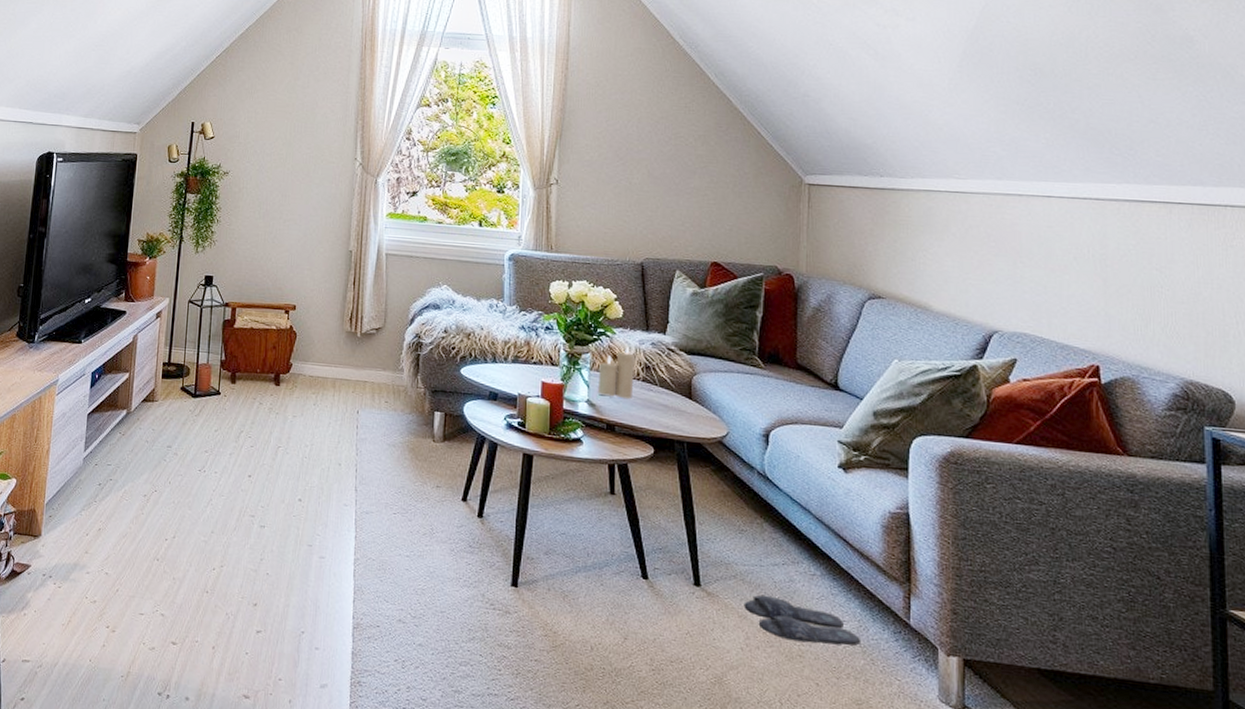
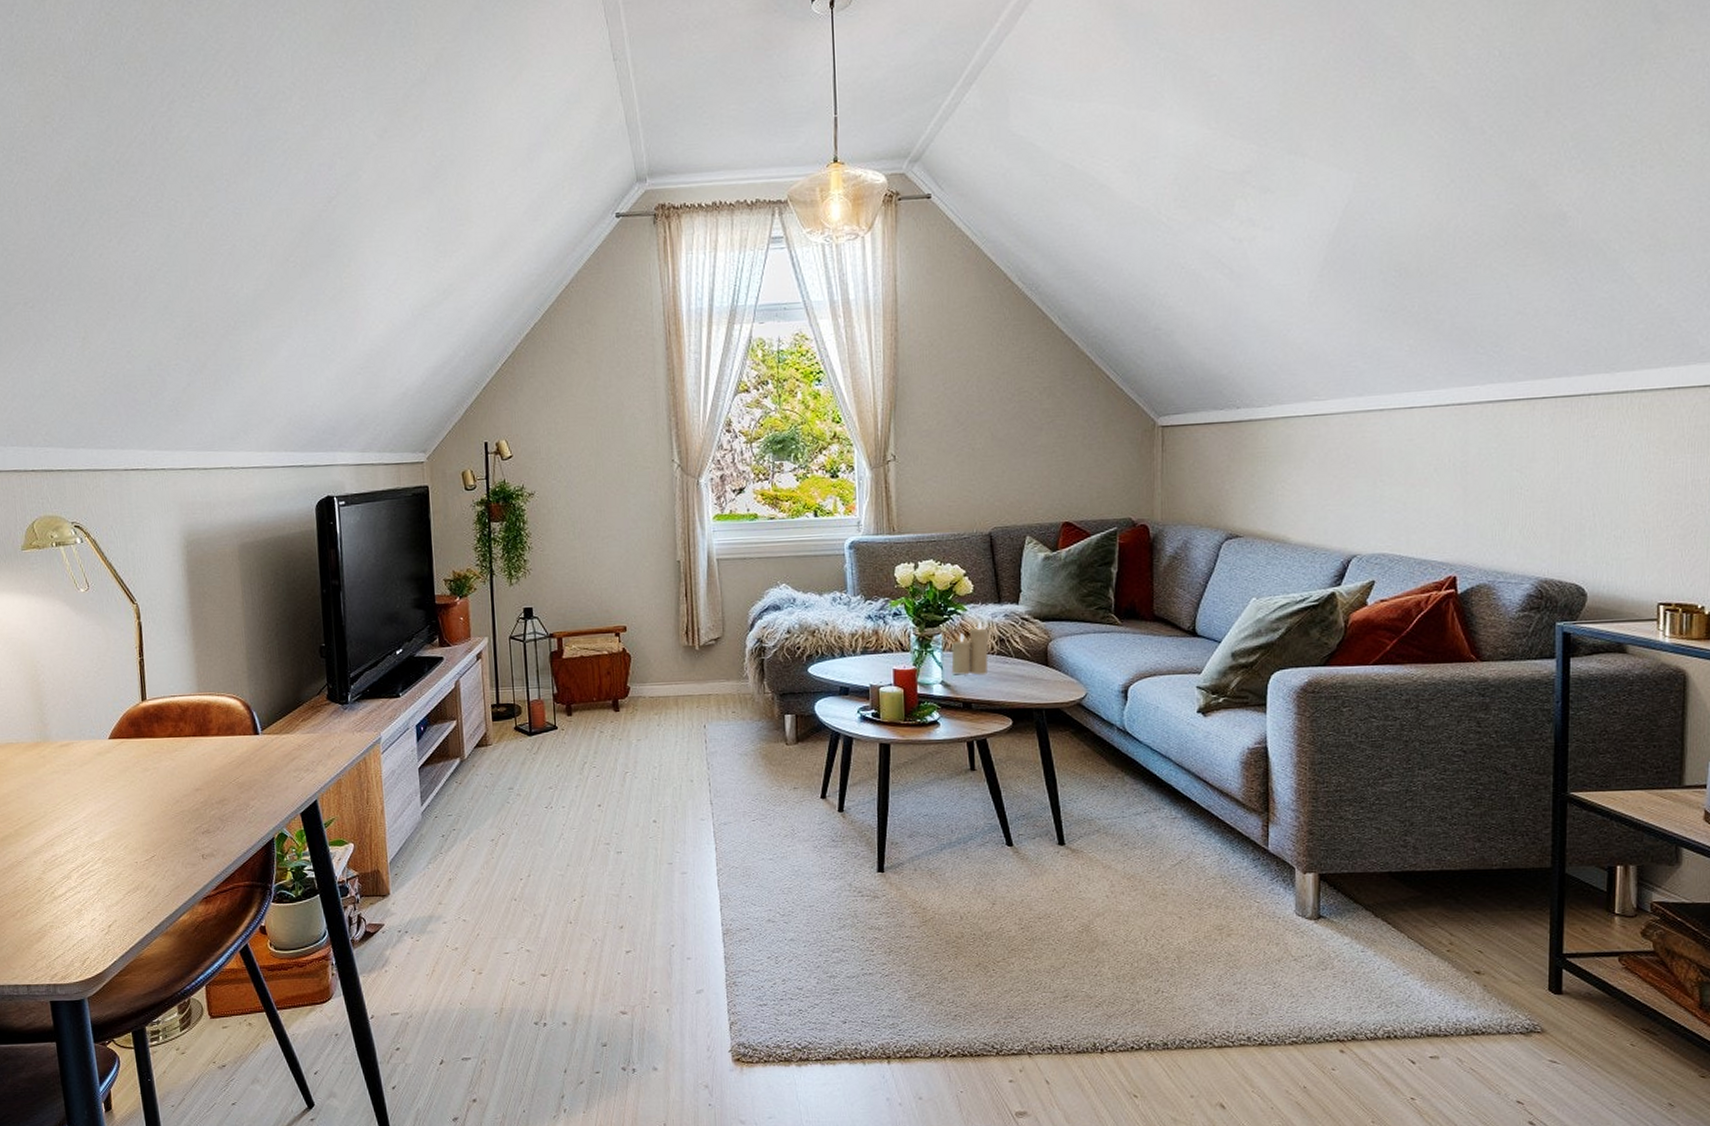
slippers: present [744,595,860,645] -> none [1107,844,1221,882]

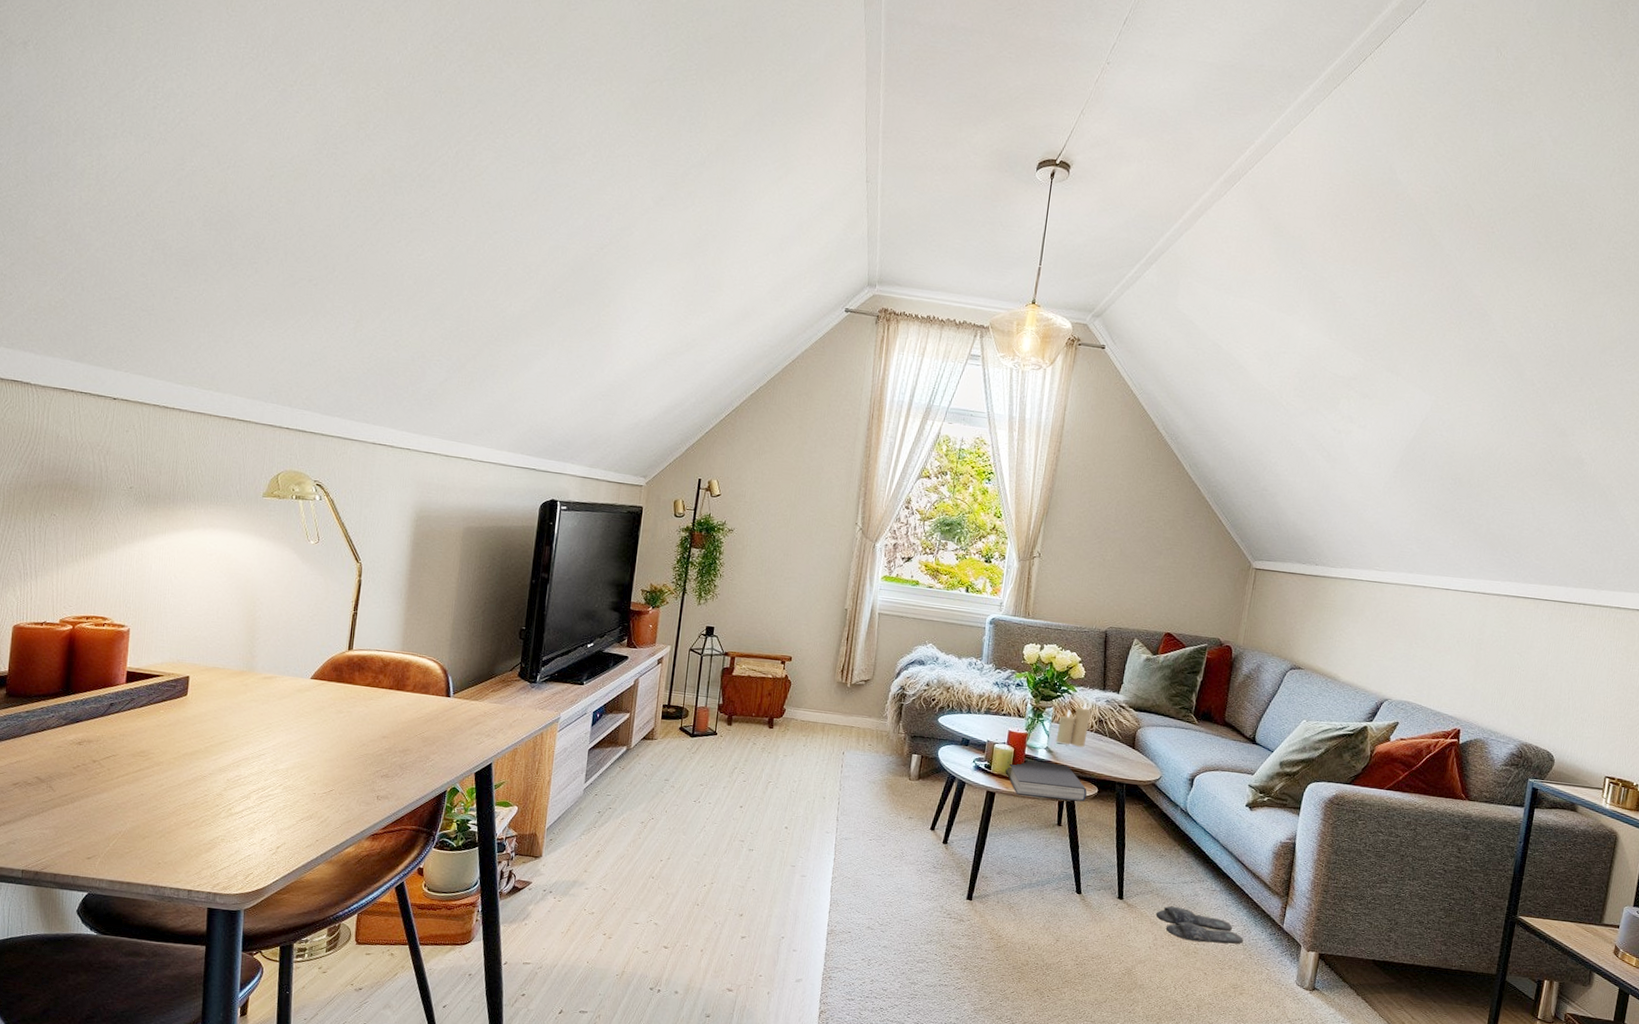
book: none [897,698,999,742] -> present [1005,760,1087,802]
slippers: none [1107,844,1221,882] -> present [1156,906,1243,944]

